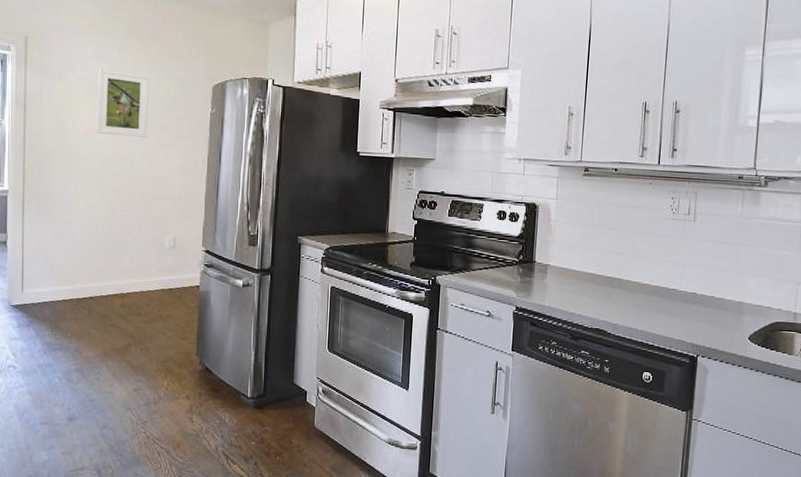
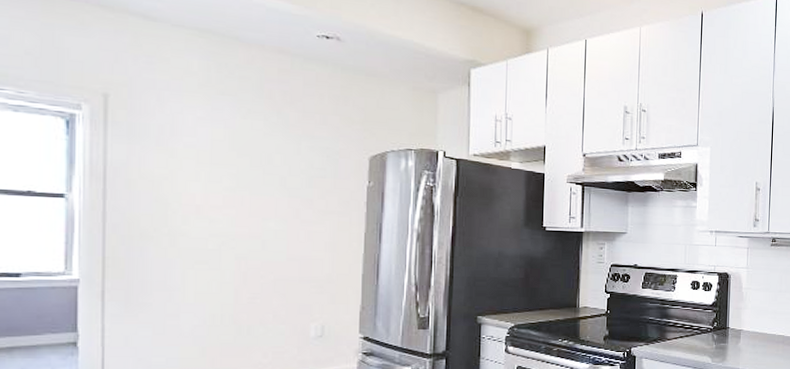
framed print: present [96,69,149,137] -> none [212,135,286,214]

